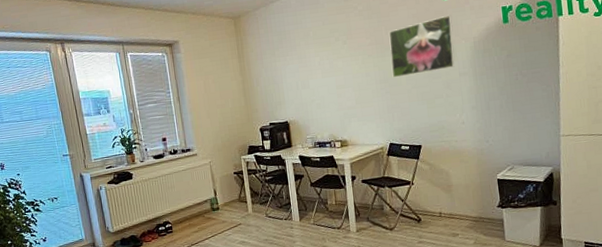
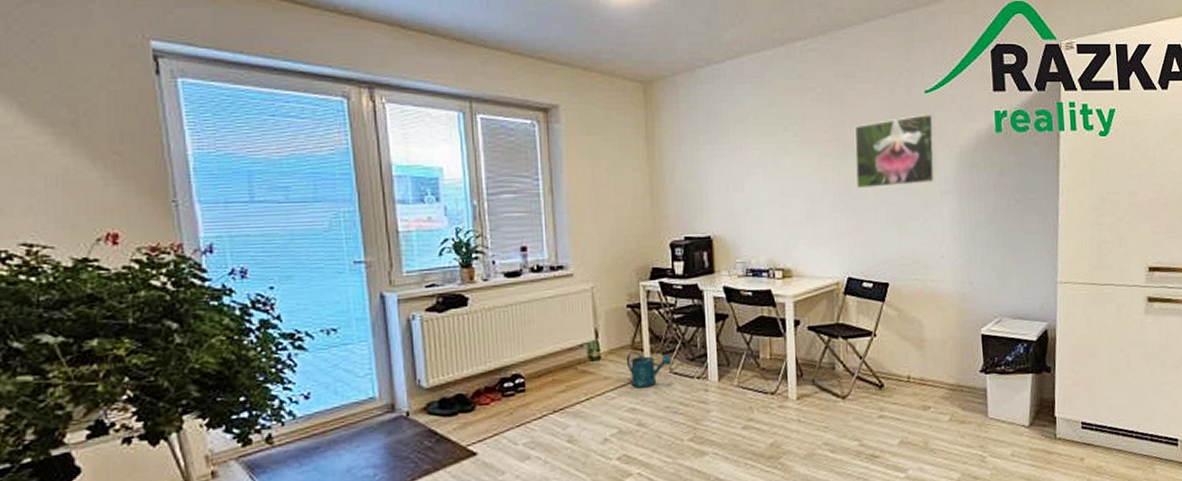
watering can: none [236,203,267,228] -> present [626,352,672,388]

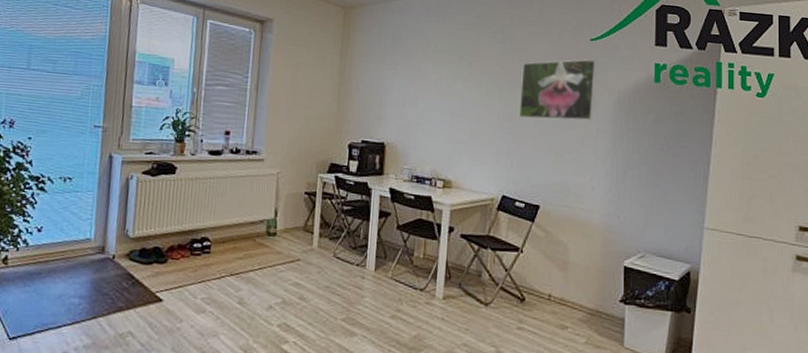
watering can: present [626,352,672,388] -> none [297,233,337,267]

